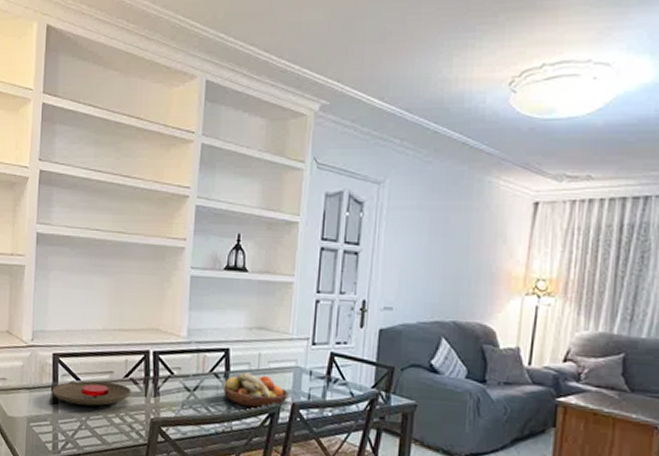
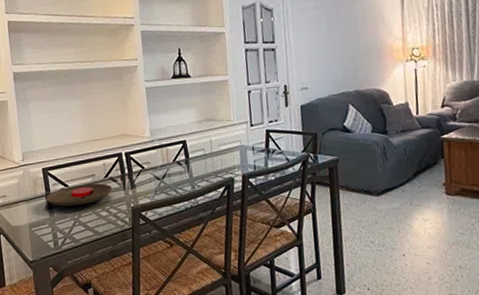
fruit bowl: present [224,373,289,408] -> none [186,156,239,184]

